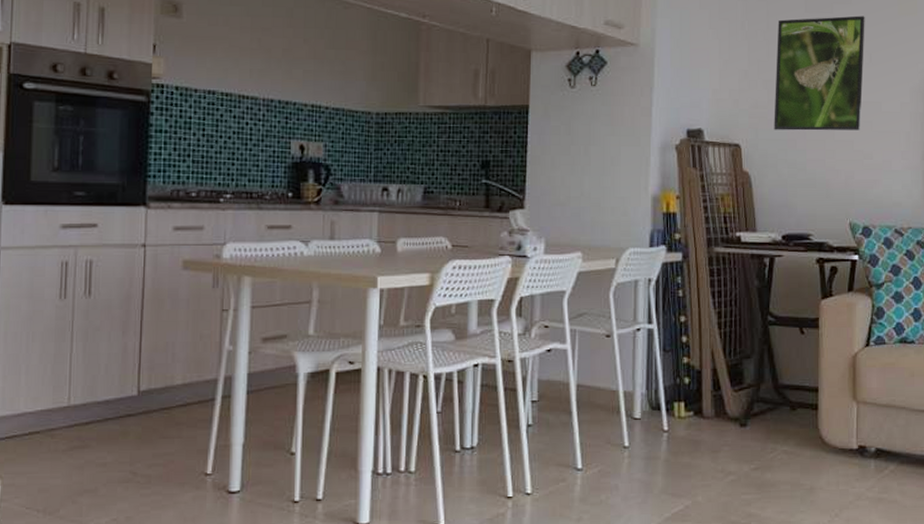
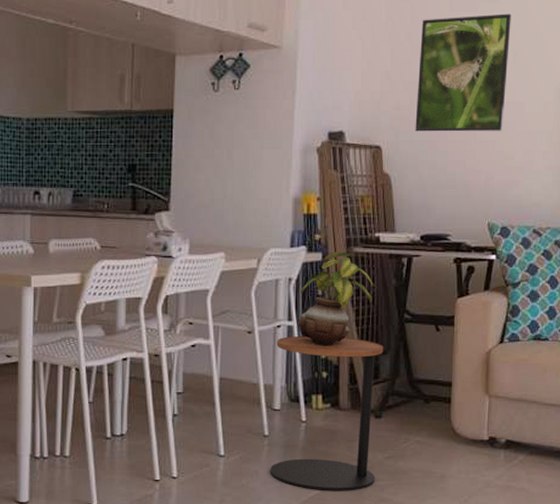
side table: none [631,340,748,507] -> present [270,336,384,491]
potted plant: none [658,251,736,350] -> present [298,251,374,346]

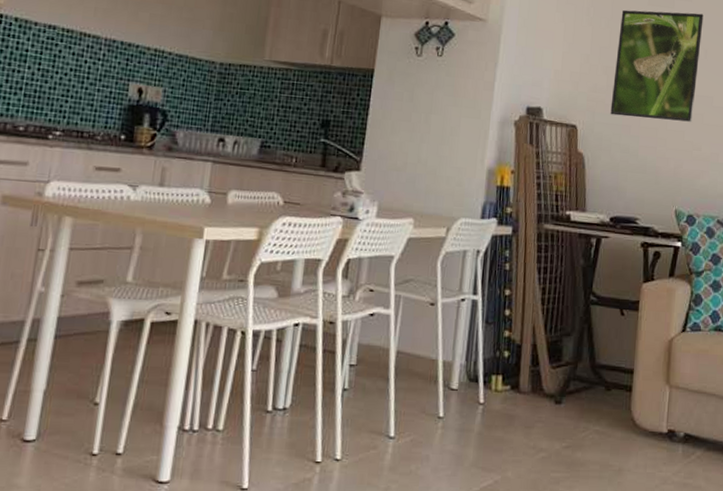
side table: present [270,336,384,491] -> none [442,311,568,483]
potted plant: present [298,251,374,346] -> none [483,226,562,324]

